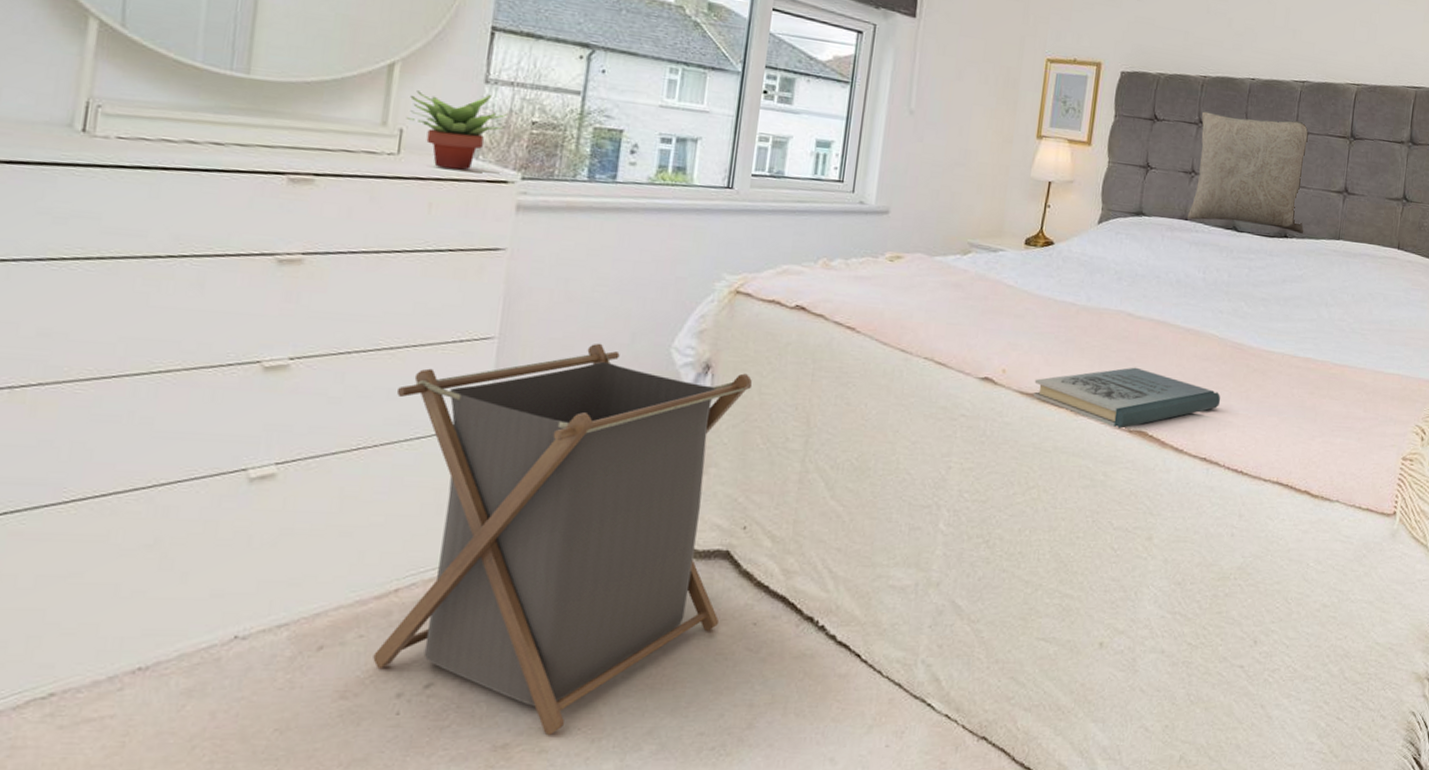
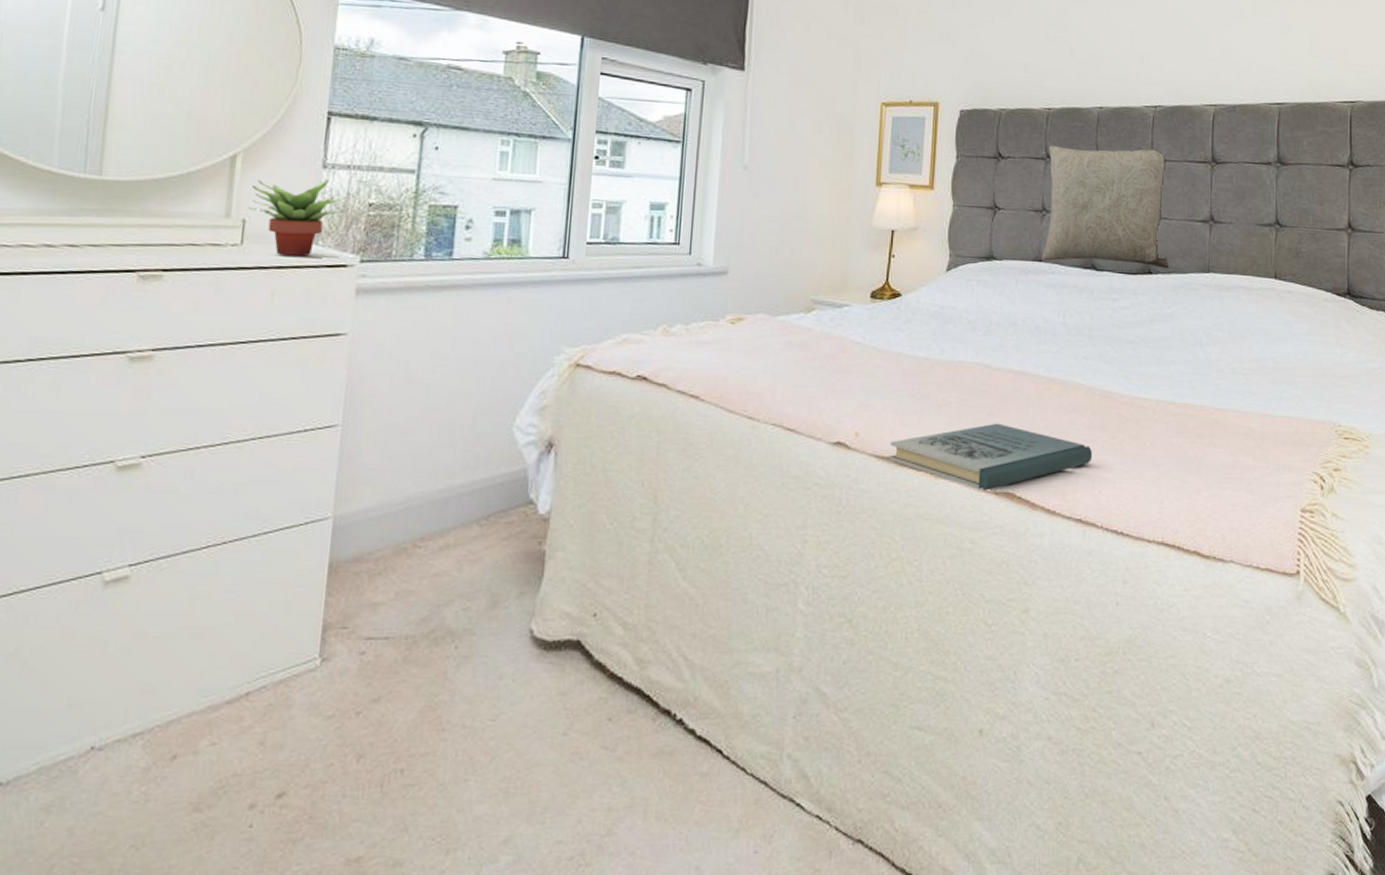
laundry basket: present [373,343,753,735] -> none [225,425,597,846]

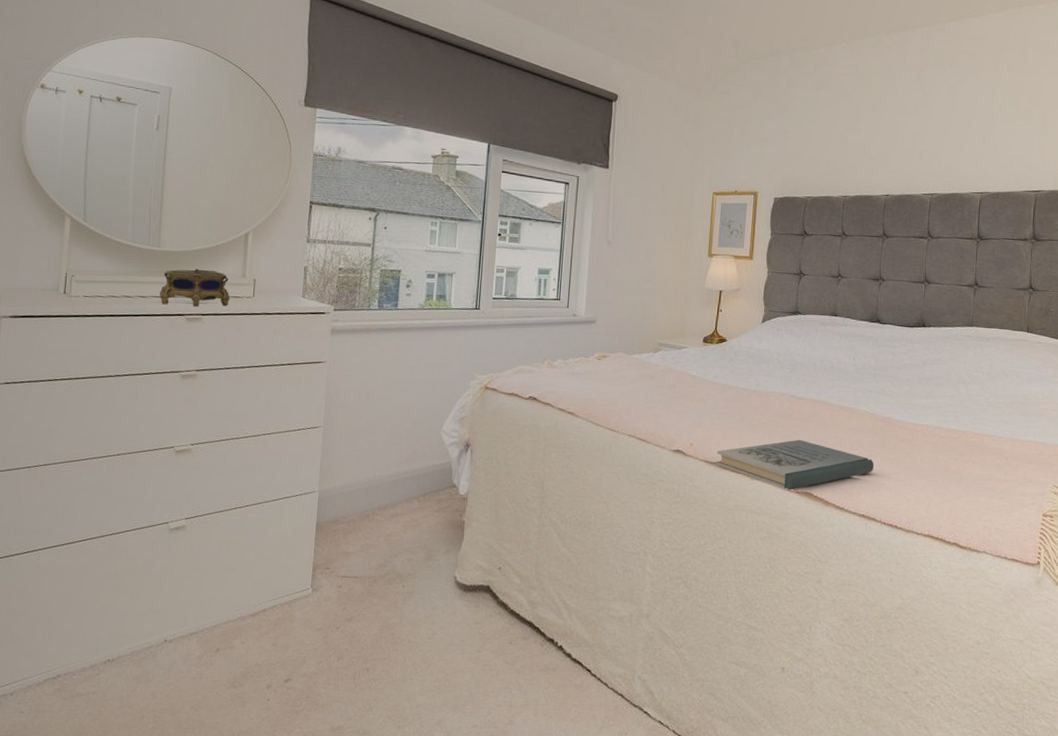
clock: none [99,205,206,260] -> present [159,269,230,307]
succulent plant: present [248,179,345,257] -> none [257,250,323,306]
pillow: present [1042,145,1170,268] -> none [837,225,940,323]

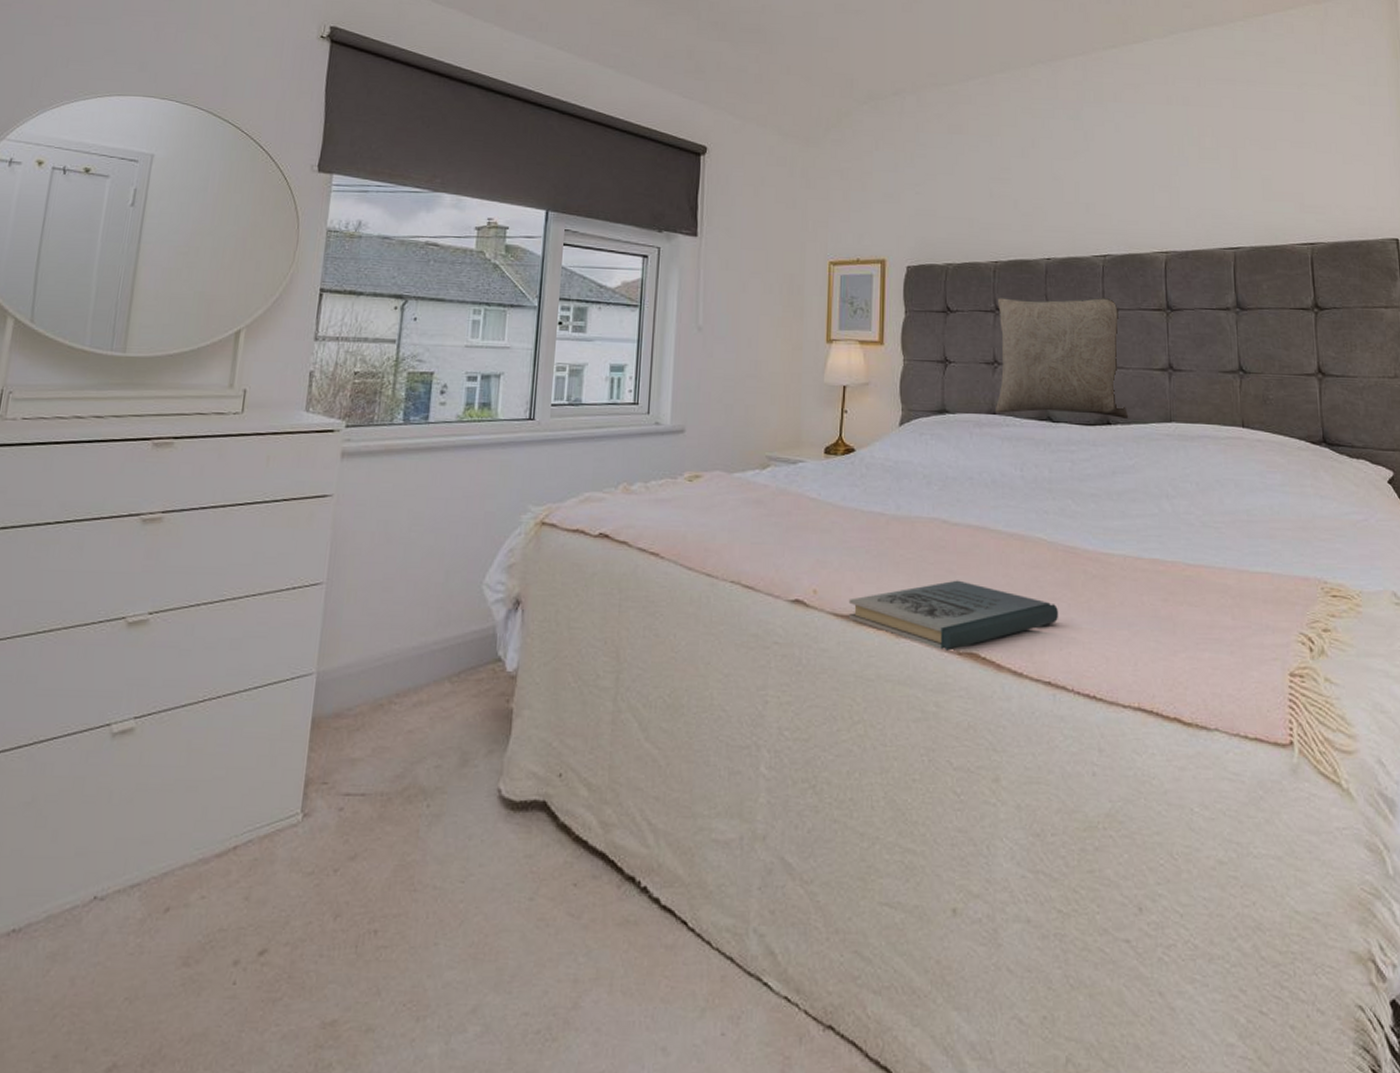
clock: present [159,269,230,307] -> none [120,378,212,428]
pillow: none [837,225,940,323] -> present [996,296,1129,418]

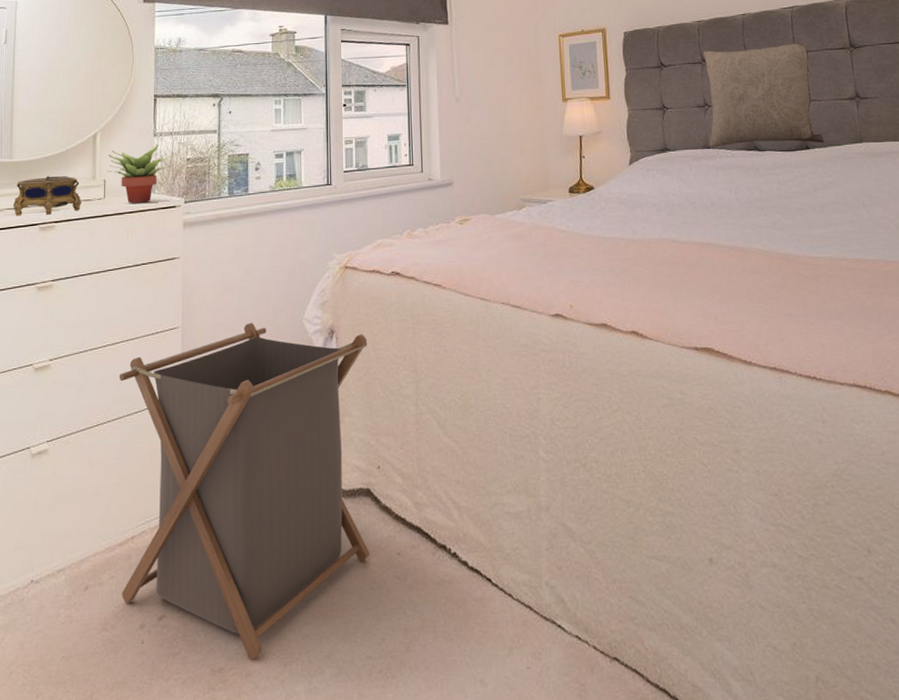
clock: none [120,378,212,428] -> present [13,175,81,216]
laundry basket: none [213,583,561,1011] -> present [120,322,370,659]
succulent plant: none [249,350,334,423] -> present [107,144,171,203]
book: present [848,580,1058,651] -> none [600,288,778,347]

